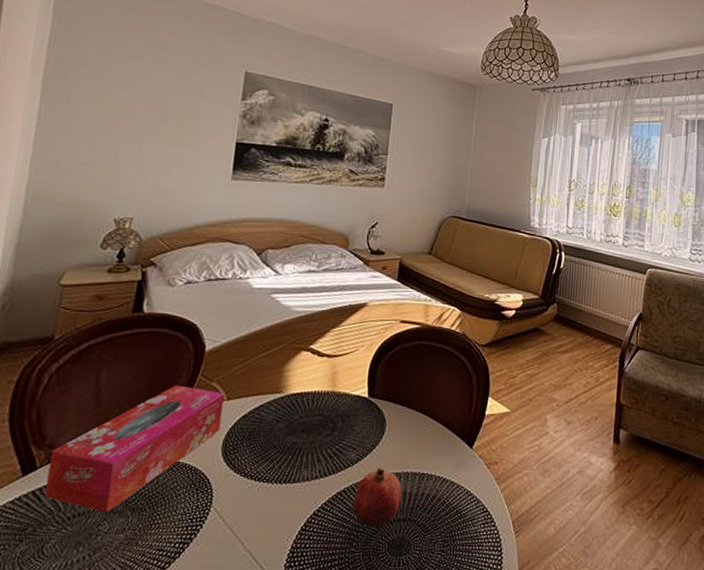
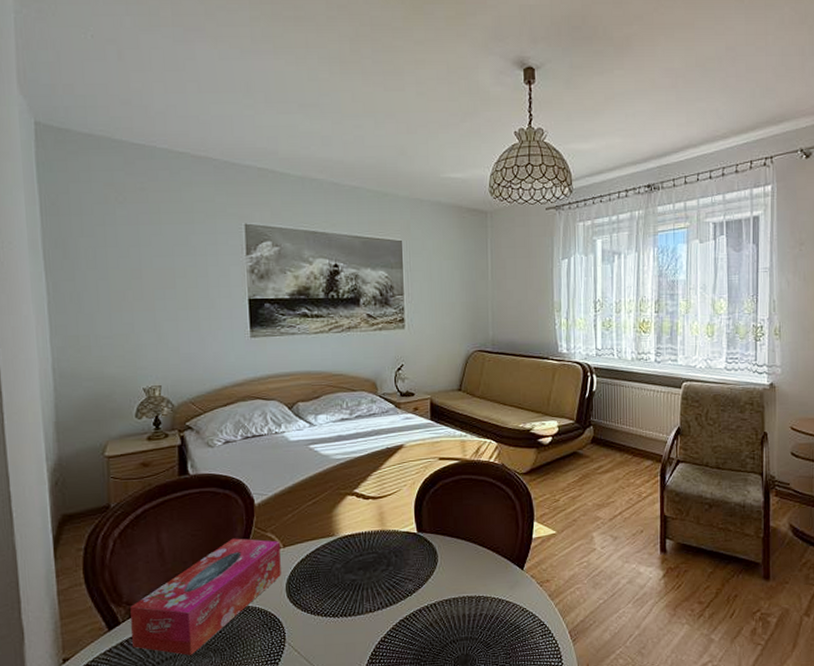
fruit: present [353,468,402,527] -> none [416,595,461,647]

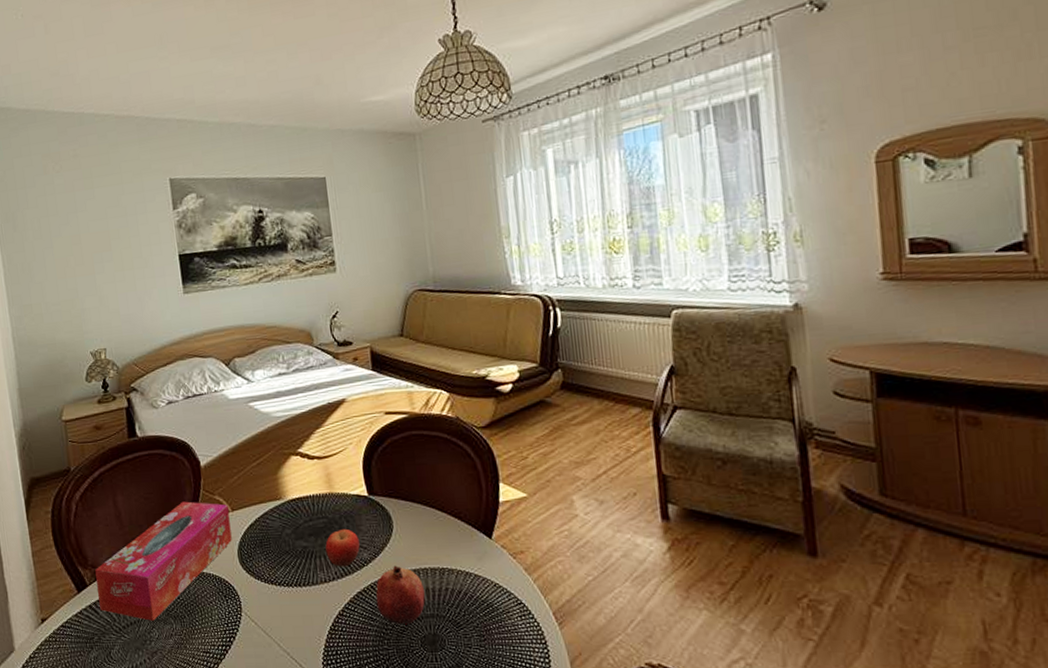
fruit: none [373,562,406,598] -> present [325,528,360,567]
fruit: none [416,595,461,647] -> present [375,565,425,624]

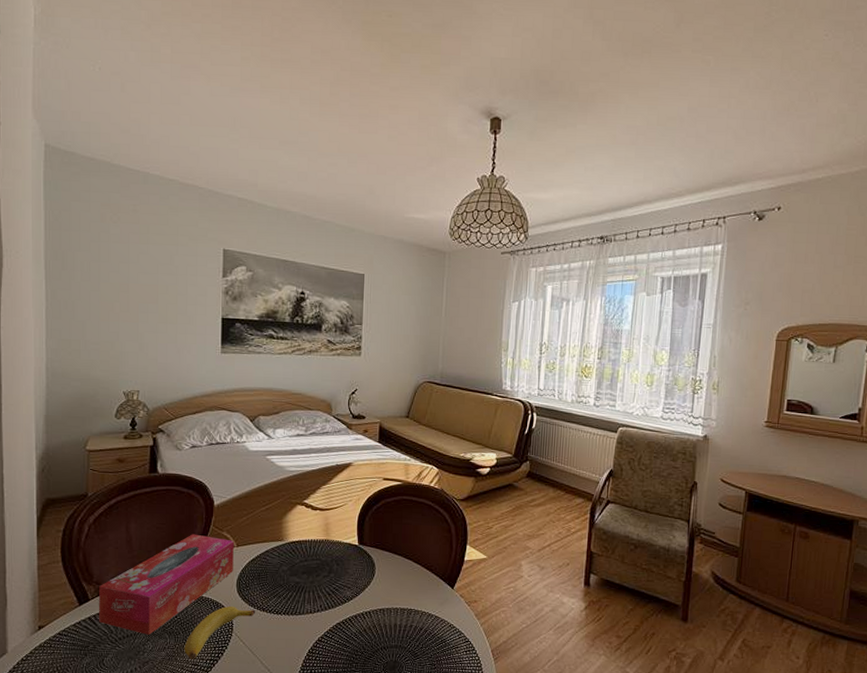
banana: none [192,580,264,646] -> present [184,605,256,659]
fruit: present [325,528,360,567] -> none [315,570,345,602]
fruit: present [375,565,425,624] -> none [351,604,393,652]

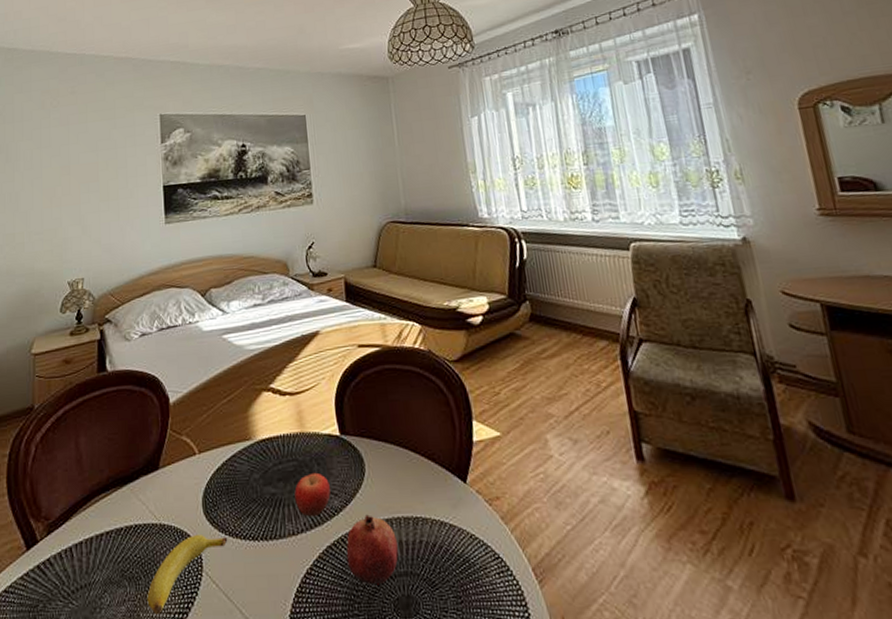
tissue box: present [99,534,234,635] -> none [48,442,197,584]
fruit: none [315,570,345,602] -> present [294,472,331,517]
fruit: none [351,604,393,652] -> present [346,514,399,584]

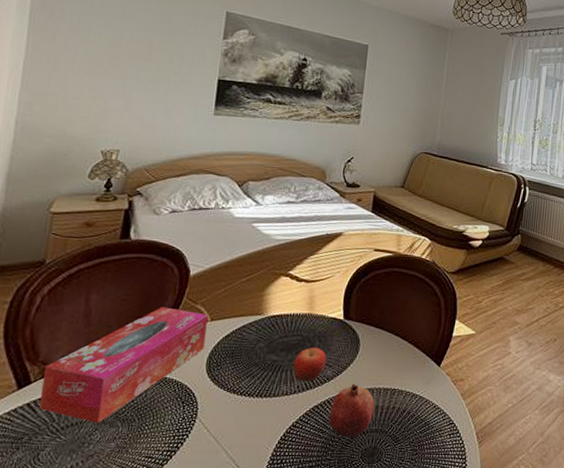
tissue box: none [48,442,197,584] -> present [39,307,208,423]
banana: present [147,534,228,614] -> none [138,387,226,451]

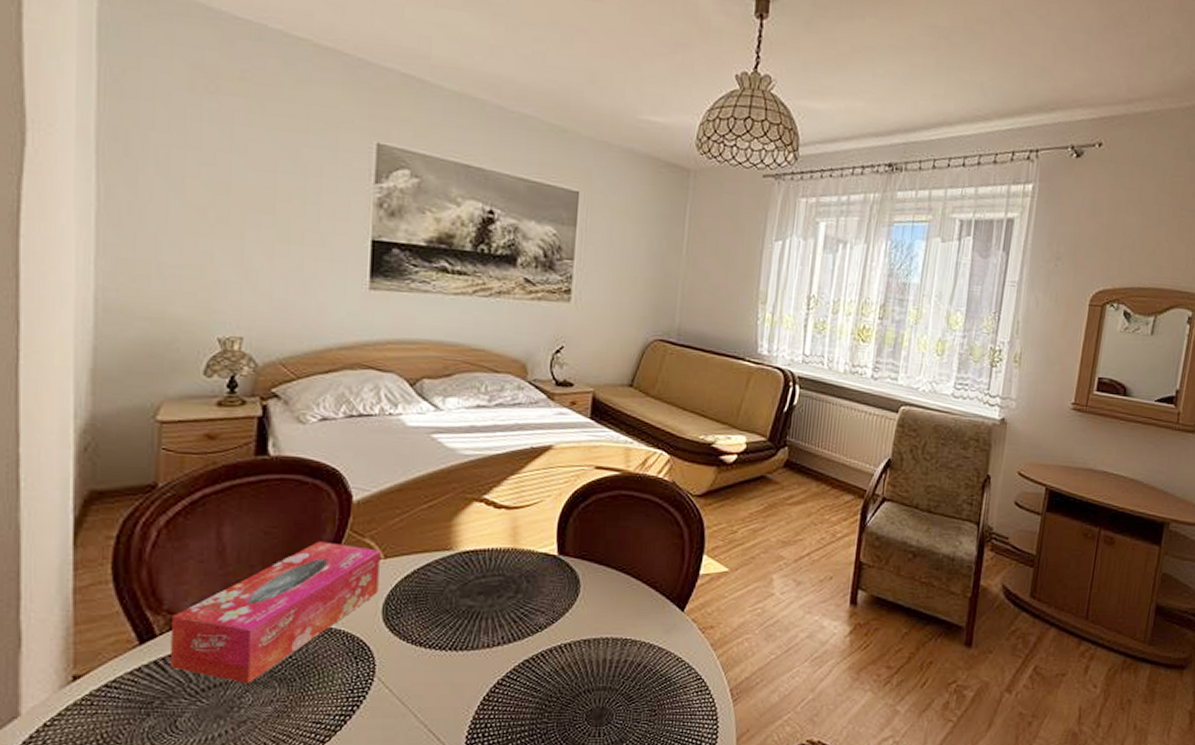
fruit: present [293,347,327,382] -> none [495,589,538,632]
fruit: present [329,384,375,437] -> none [543,633,601,696]

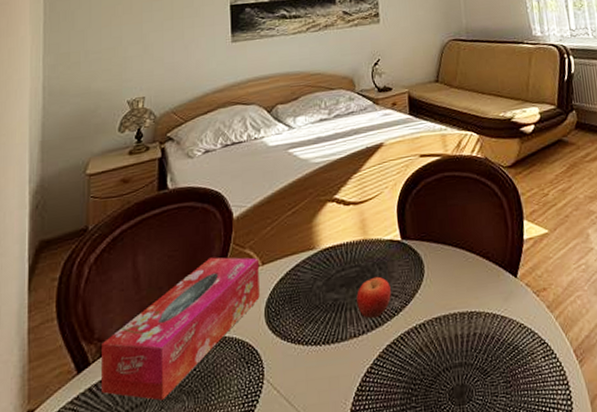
fruit: none [495,589,538,632] -> present [356,276,391,319]

